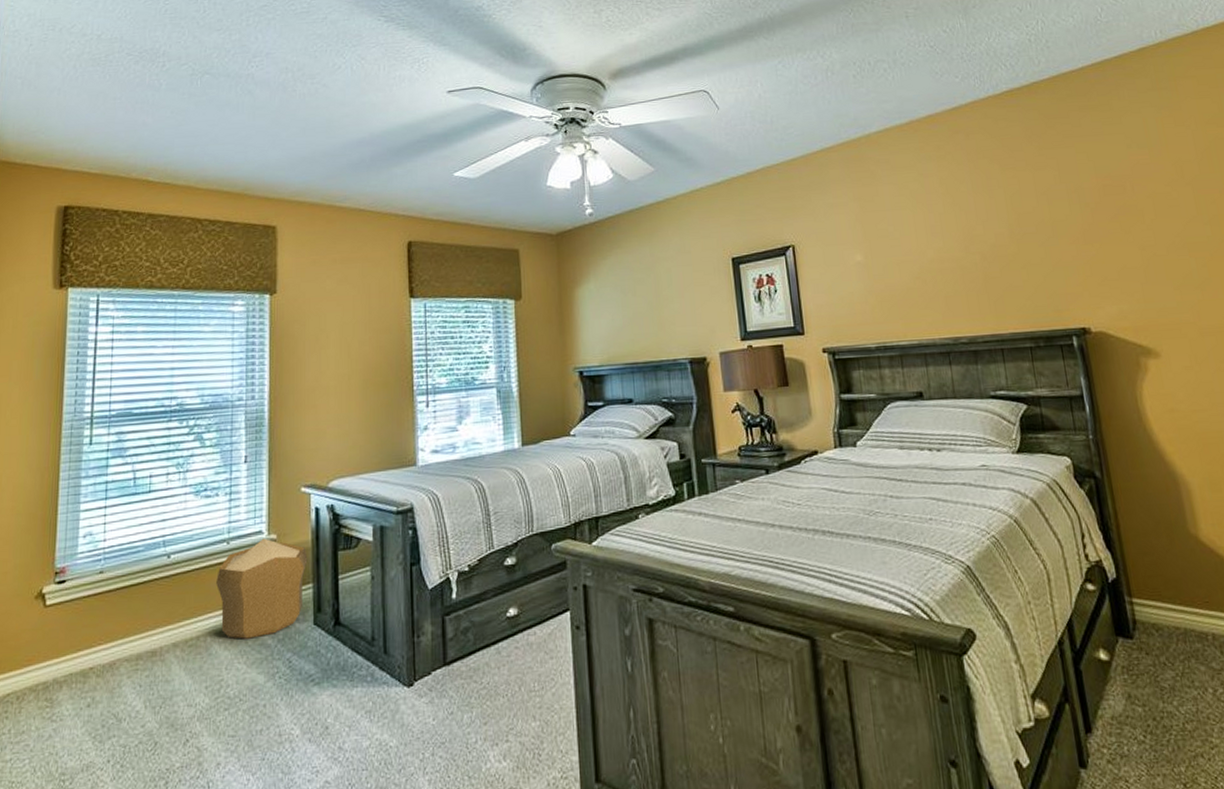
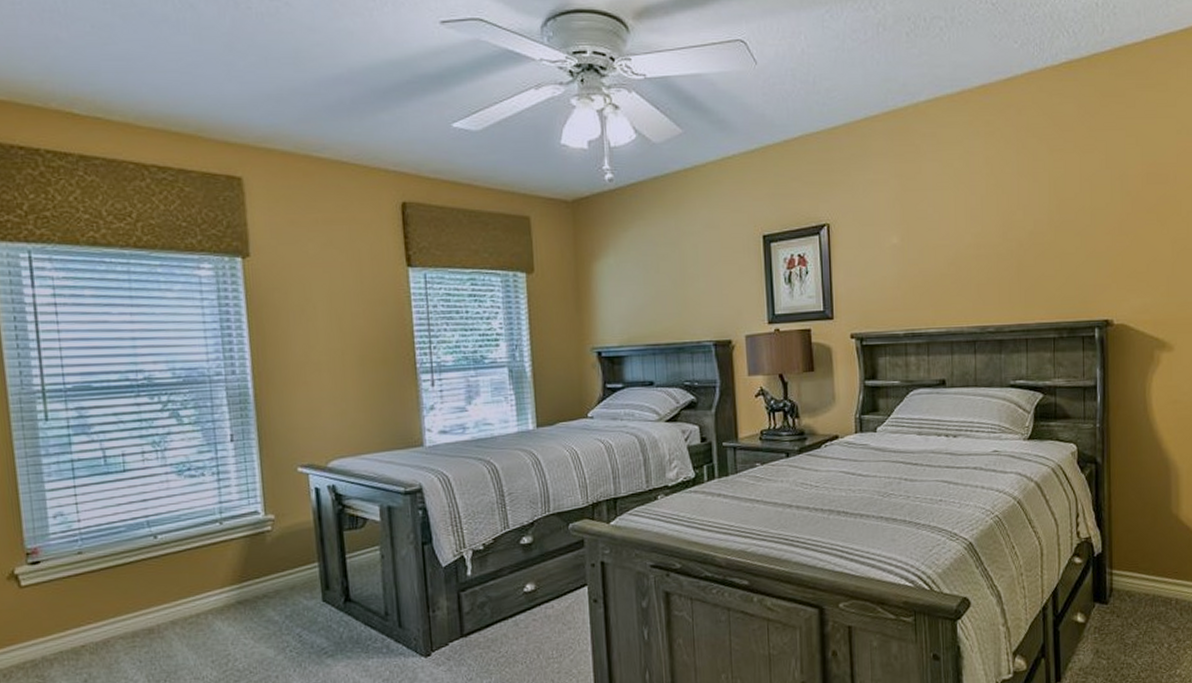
pouf: present [216,538,308,639] -> none [212,518,311,616]

